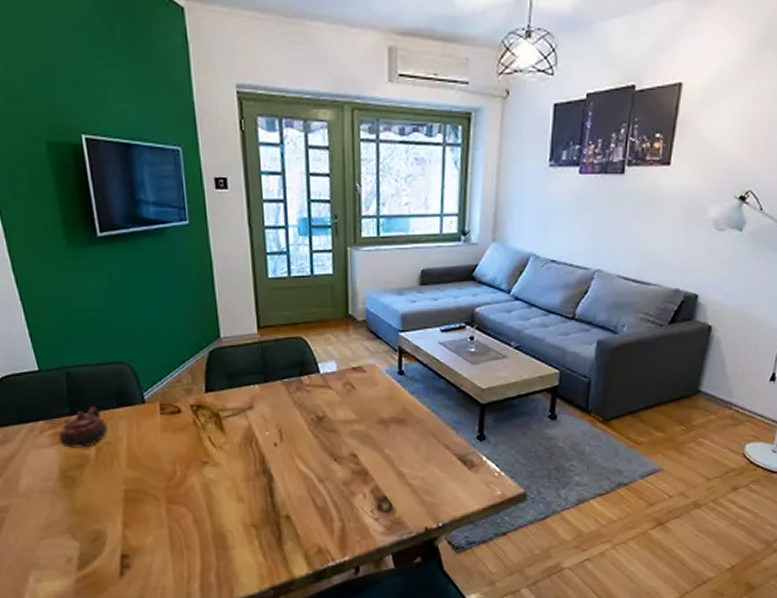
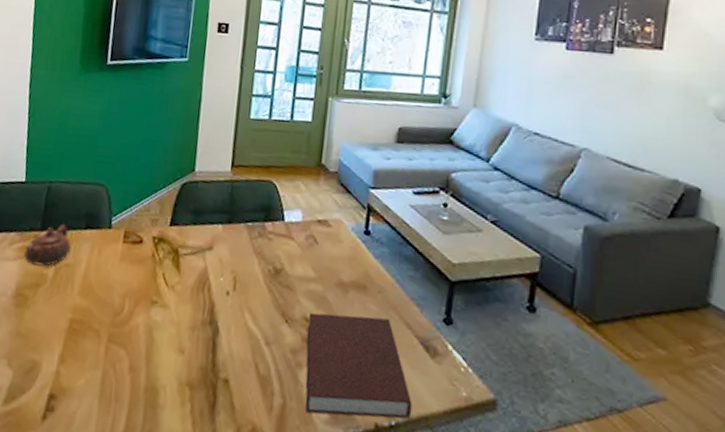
notebook: none [355,444,456,529] -> present [305,312,412,419]

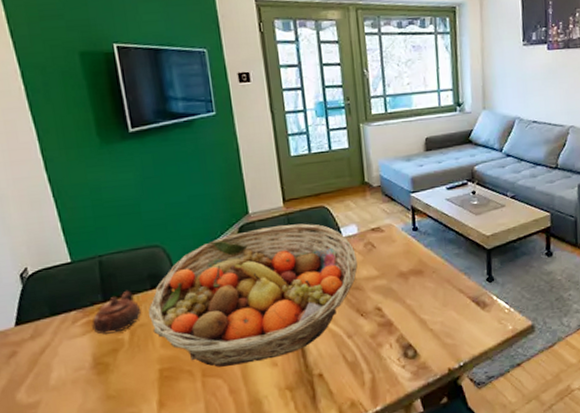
fruit basket: none [75,190,295,344] -> present [148,223,358,367]
notebook: present [305,312,412,419] -> none [379,290,475,378]

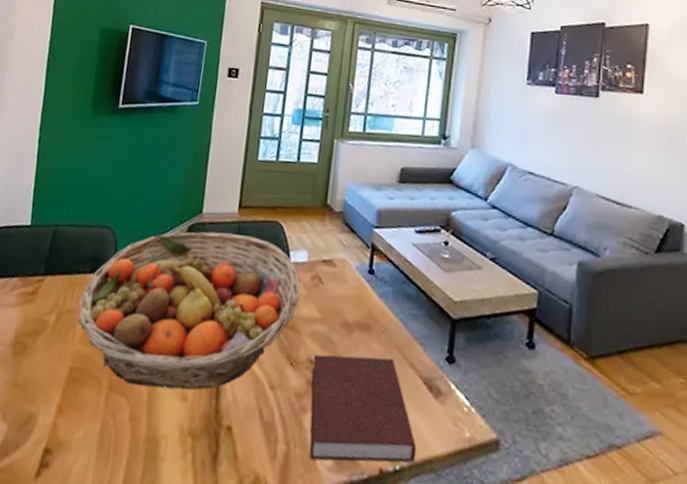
teapot: present [92,290,142,334] -> none [25,268,75,313]
notebook: none [379,290,475,378] -> present [309,354,417,463]

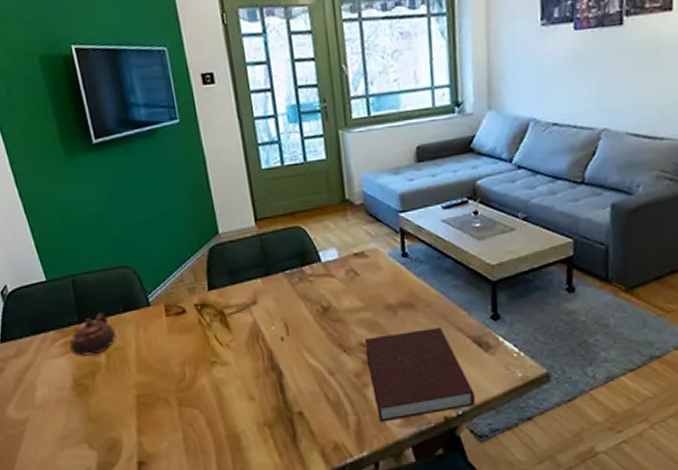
teapot: none [25,268,75,313] -> present [69,312,116,356]
fruit basket: present [78,231,301,390] -> none [122,246,339,397]

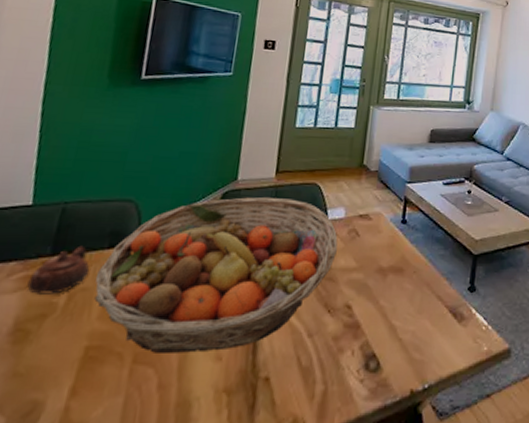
fruit basket: none [122,246,339,397] -> present [94,196,338,353]
notebook: present [364,328,476,422] -> none [346,295,443,393]

